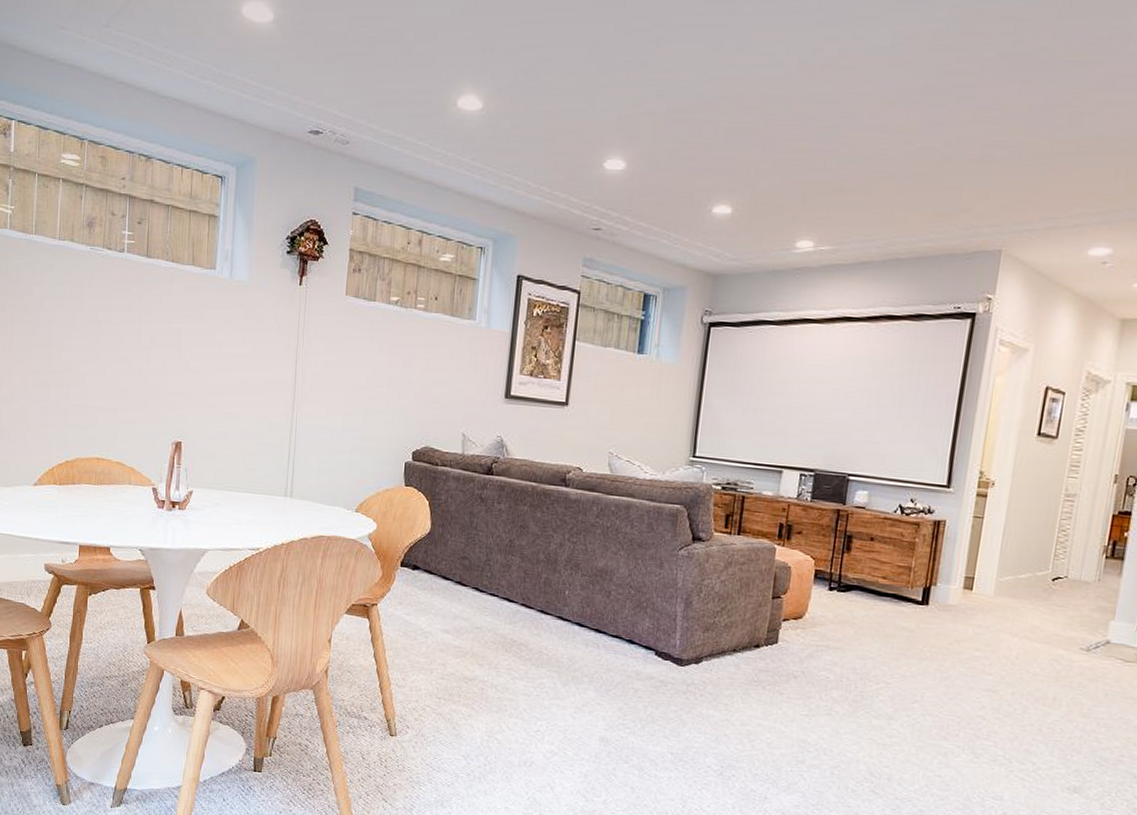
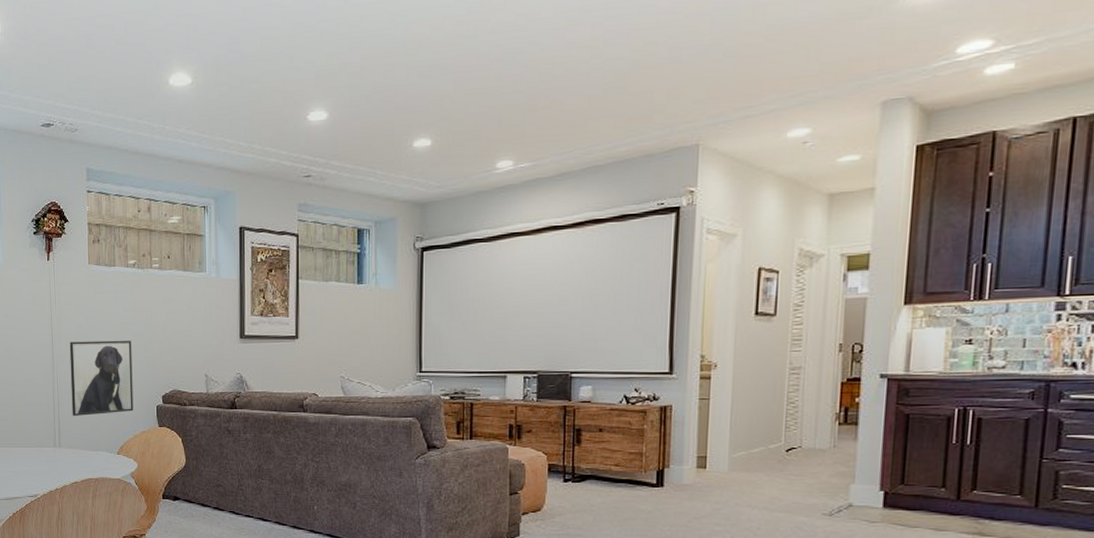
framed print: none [309,379,385,466] -> present [69,340,134,416]

